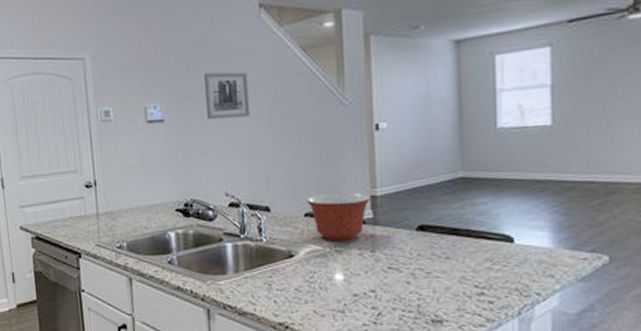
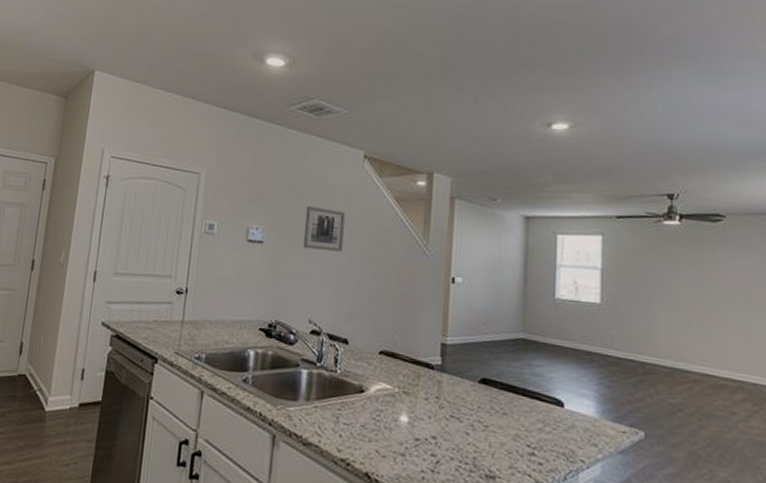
mixing bowl: present [306,192,372,241] -> none [382,334,442,384]

